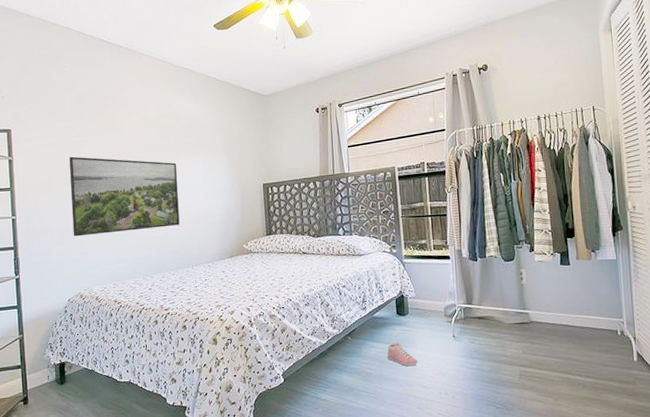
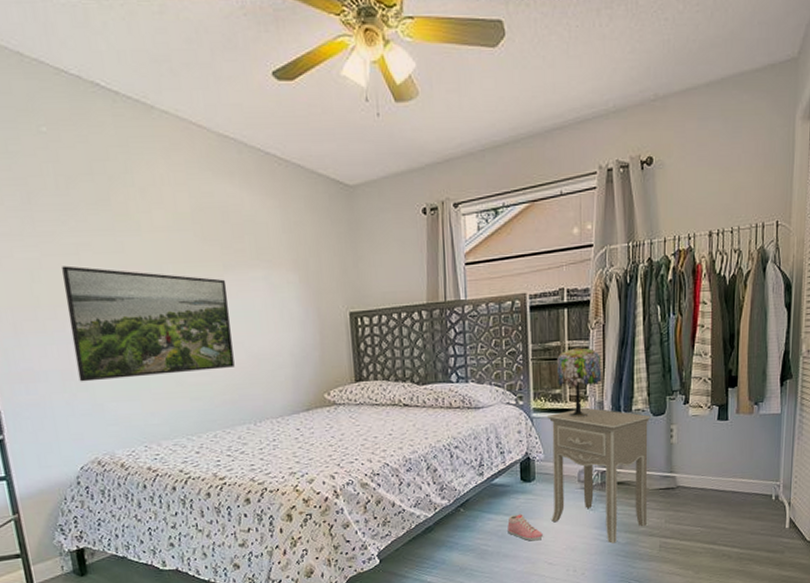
nightstand: none [415,254,506,371] -> present [546,407,651,544]
table lamp: none [421,206,459,263] -> present [556,346,602,418]

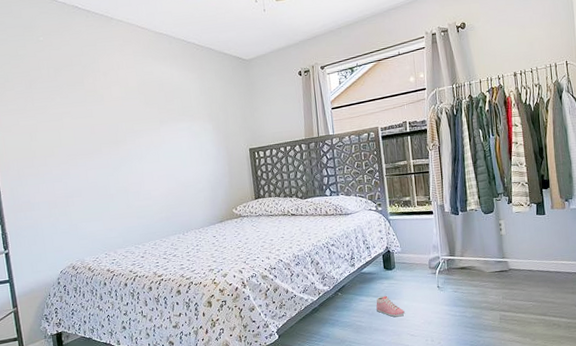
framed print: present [62,265,235,382] -> none [50,128,168,209]
nightstand: present [546,407,651,544] -> none [400,210,487,317]
table lamp: present [556,346,602,418] -> none [405,163,441,218]

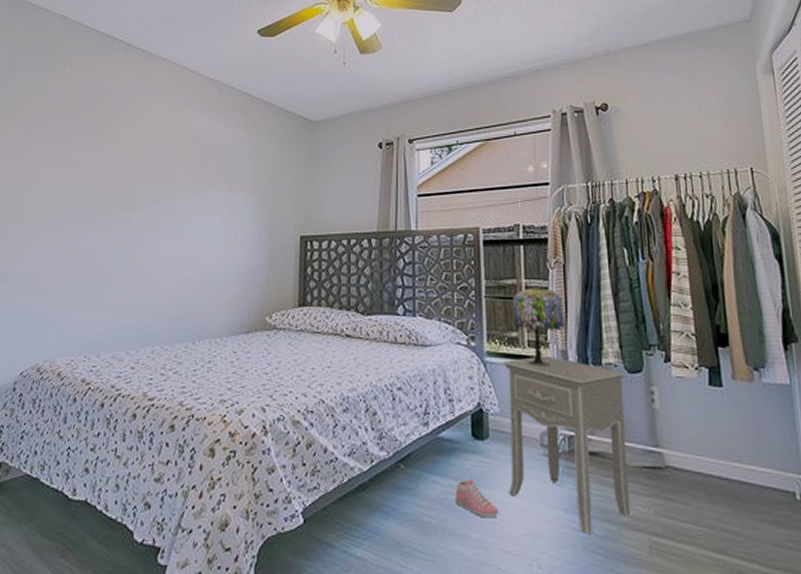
nightstand: none [400,210,487,317] -> present [501,355,630,535]
table lamp: none [405,163,441,218] -> present [512,286,565,367]

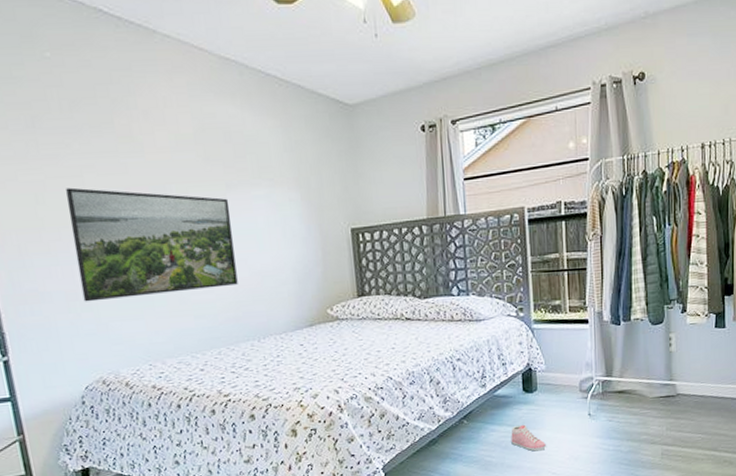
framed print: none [41,180,190,286] -> present [66,187,238,302]
nightstand: present [501,355,630,535] -> none [547,317,650,452]
table lamp: present [512,286,565,367] -> none [555,257,601,328]

